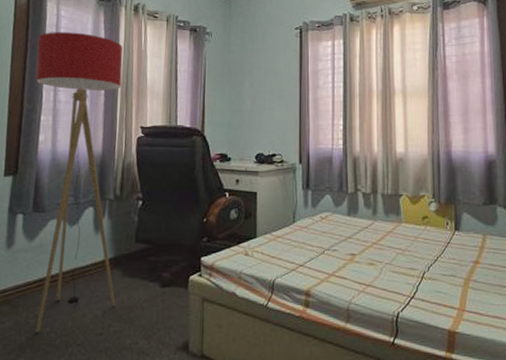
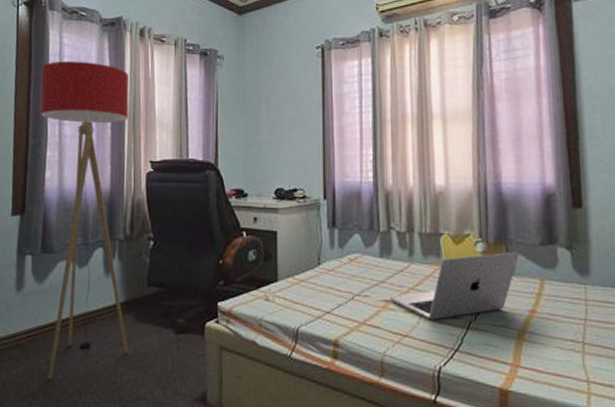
laptop: none [355,210,466,271] -> present [389,251,519,320]

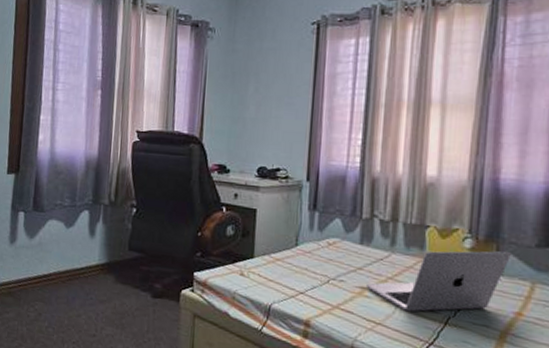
floor lamp: present [40,61,129,379] -> none [35,27,120,326]

